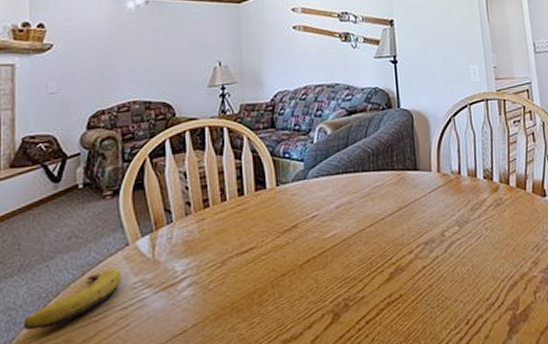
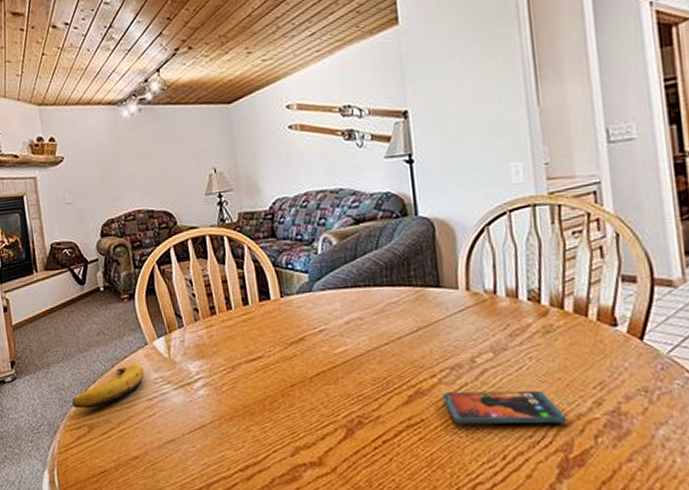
smartphone: none [417,257,514,296] -> present [441,390,567,425]

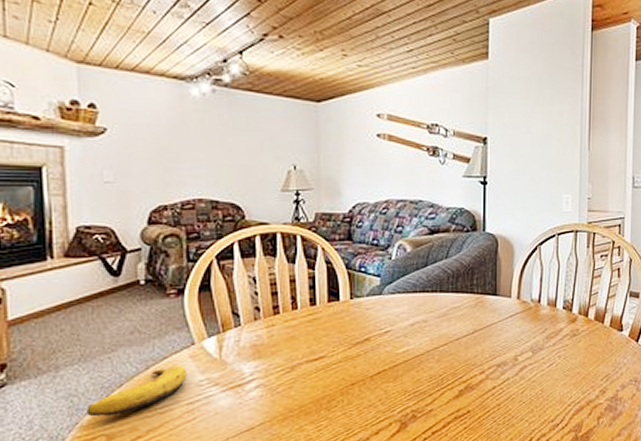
smartphone: present [441,390,567,425] -> none [487,383,580,414]

